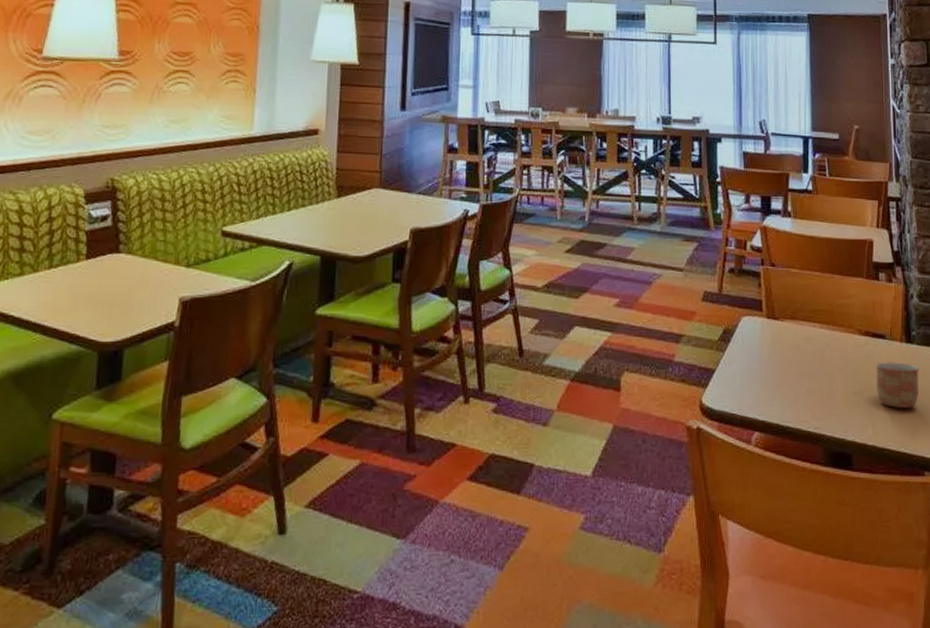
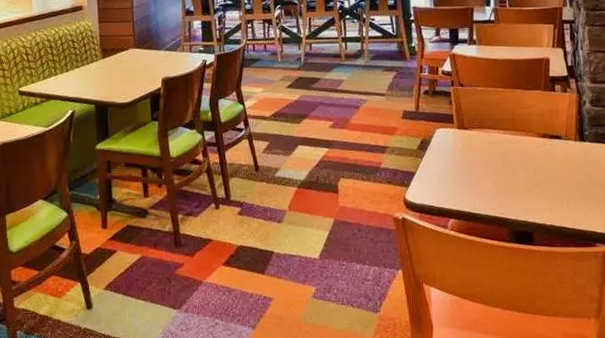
mug: present [876,362,919,408] -> none [553,157,591,194]

